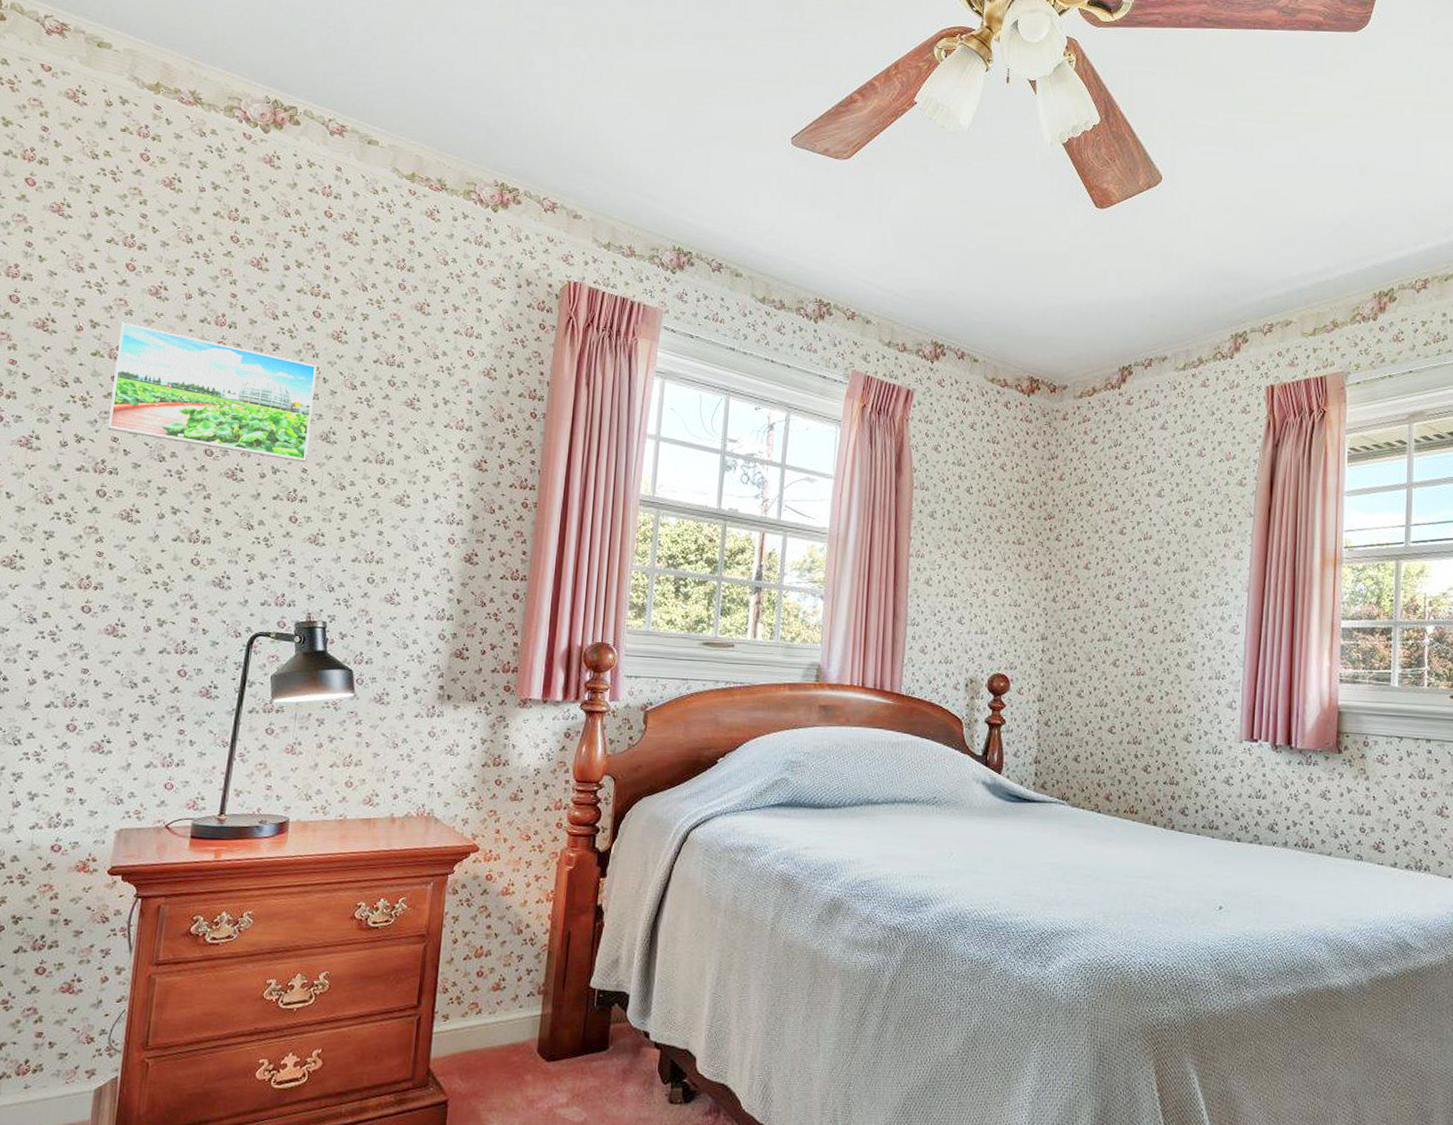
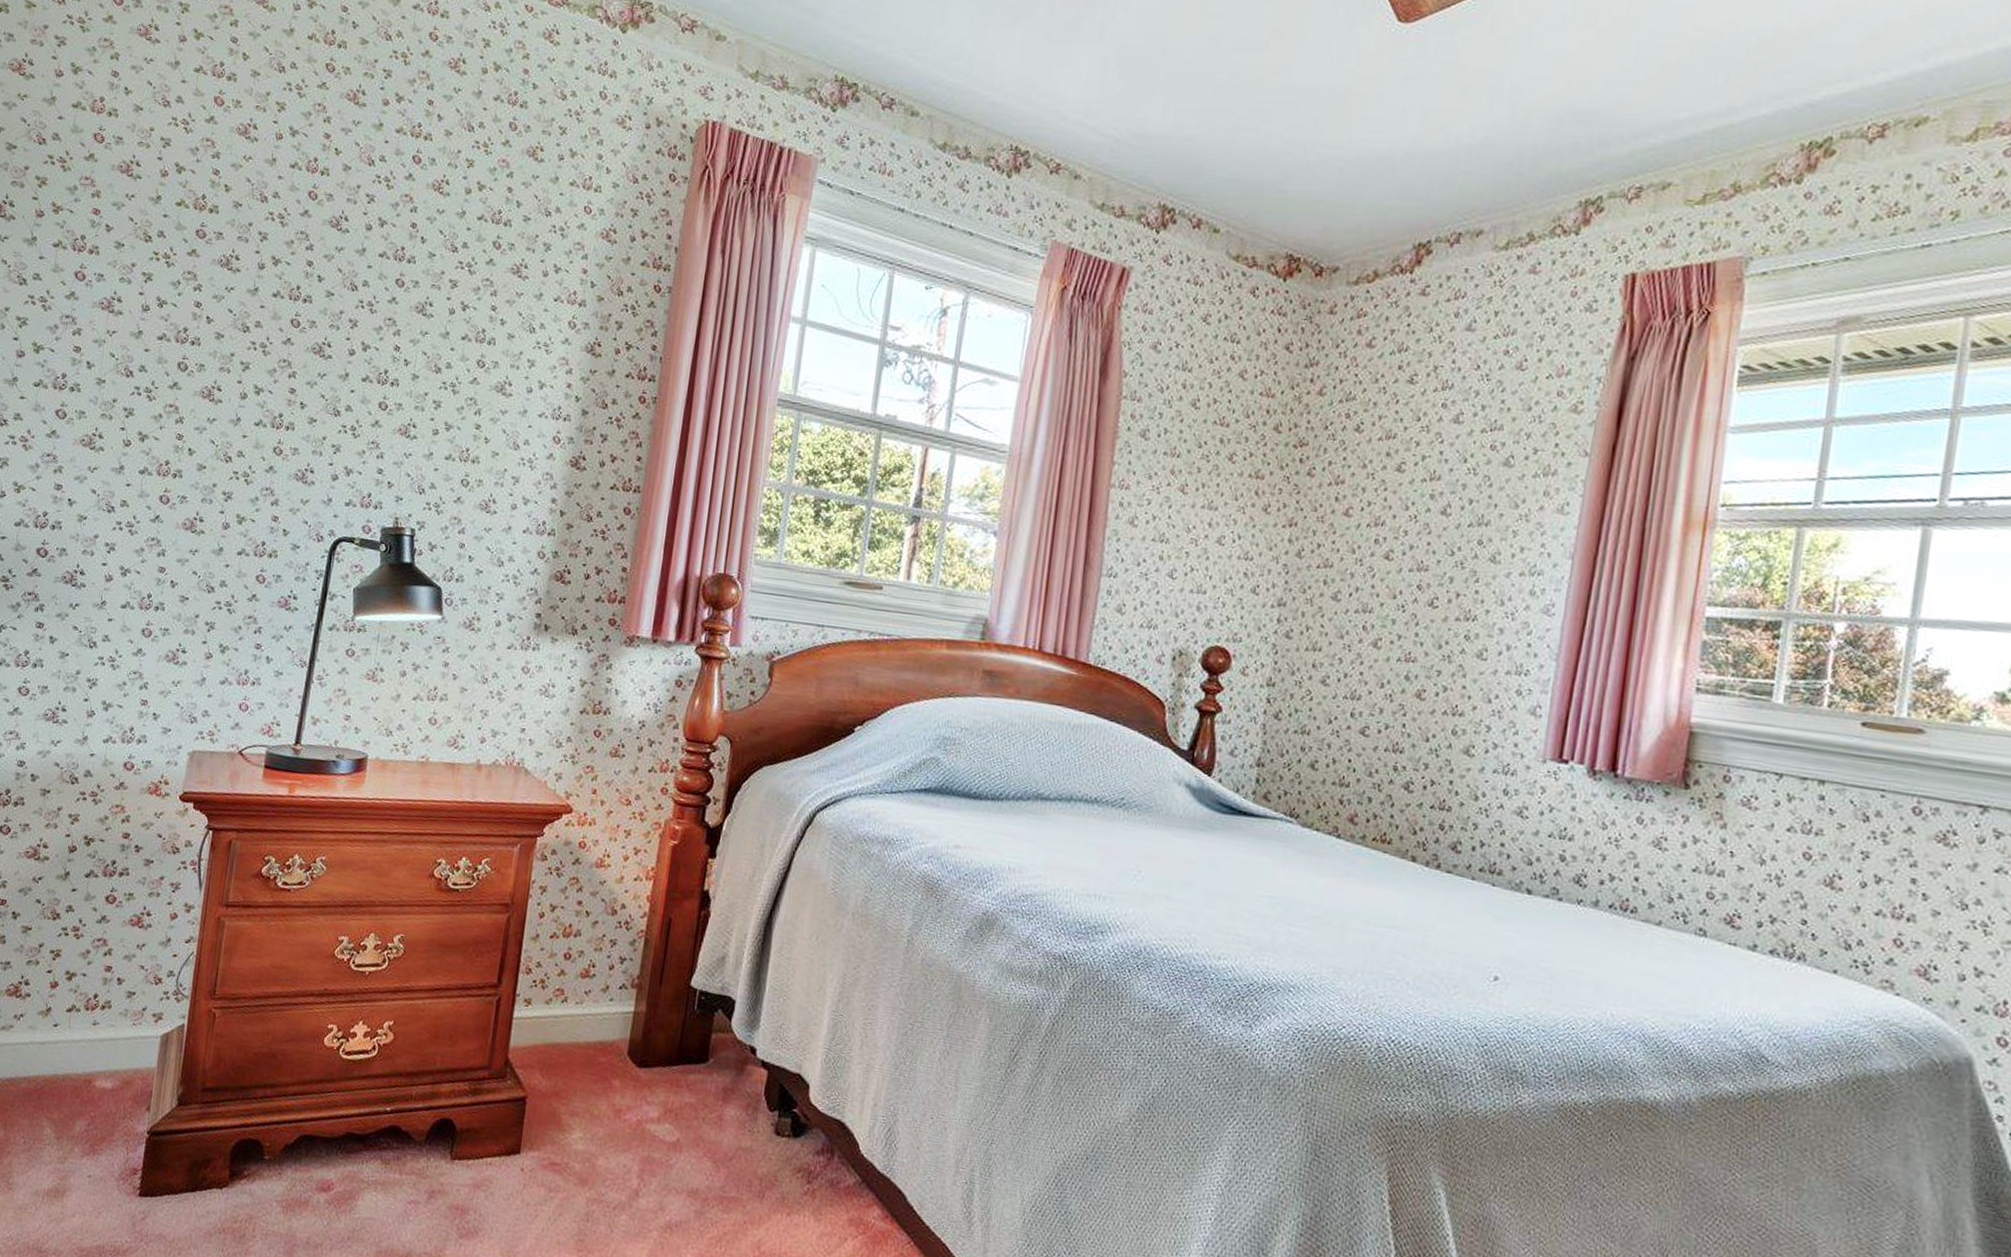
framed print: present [108,322,318,463] -> none [191,166,416,339]

